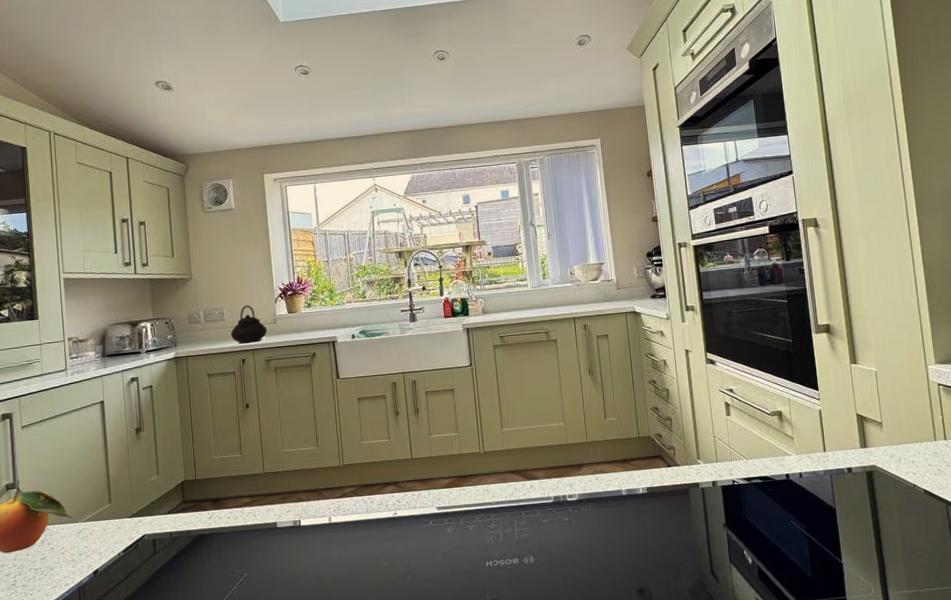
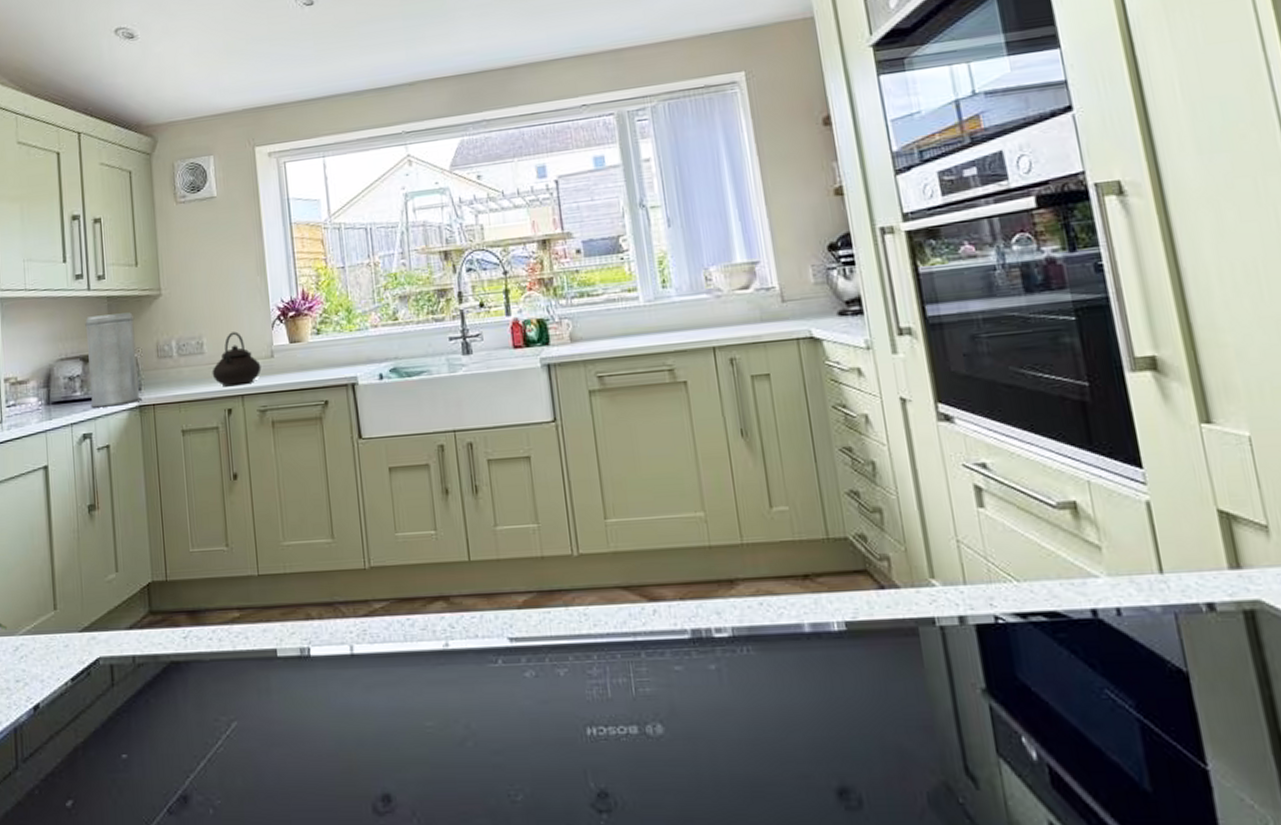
canister: none [132,290,176,359] -> present [85,312,141,408]

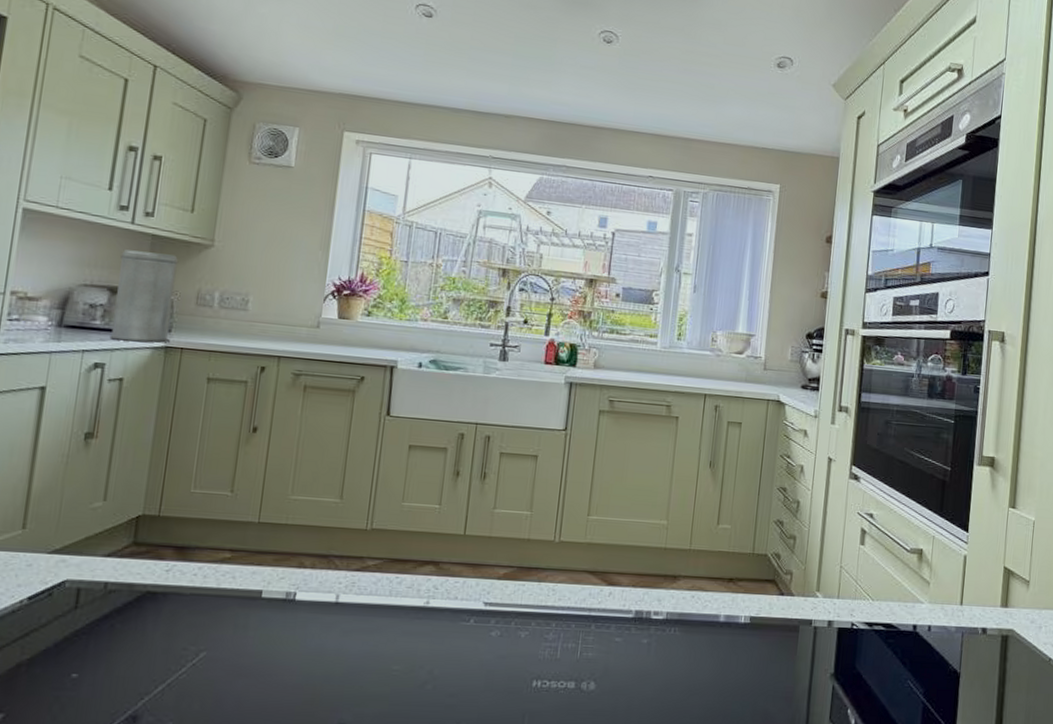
teapot: present [212,331,262,387] -> none [251,296,305,347]

